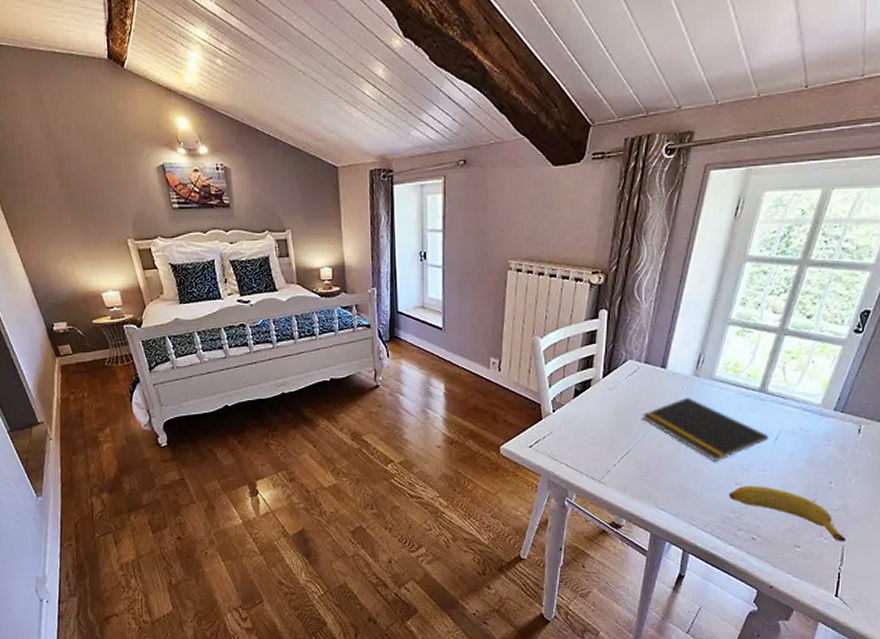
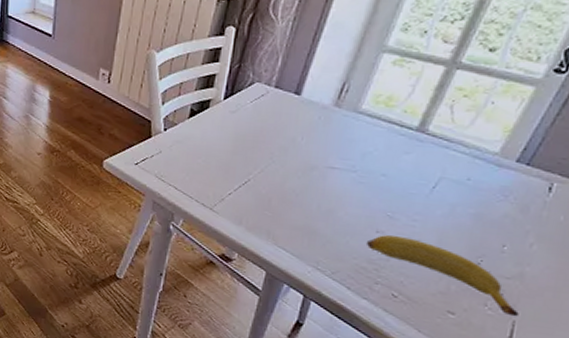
notepad: present [642,397,768,461] -> none [267,129,424,204]

